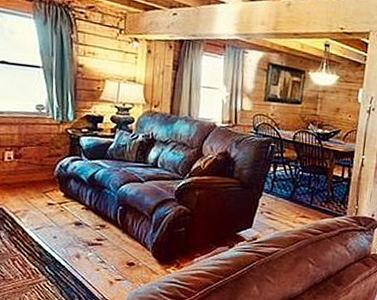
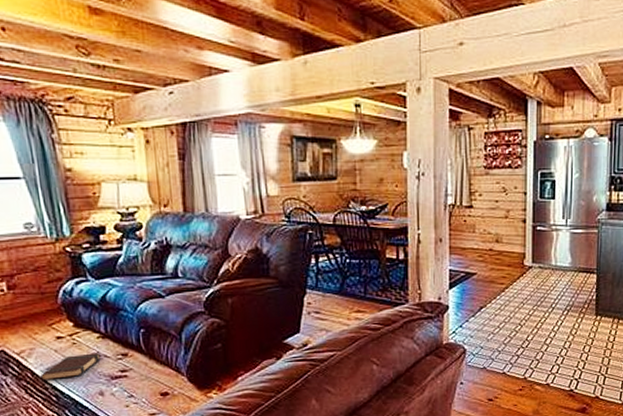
book: none [30,220,82,239] -> present [41,353,101,381]

